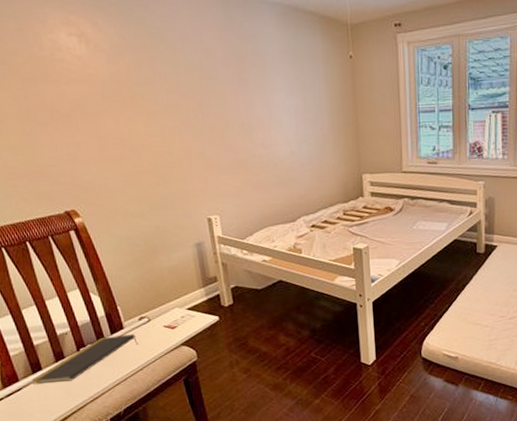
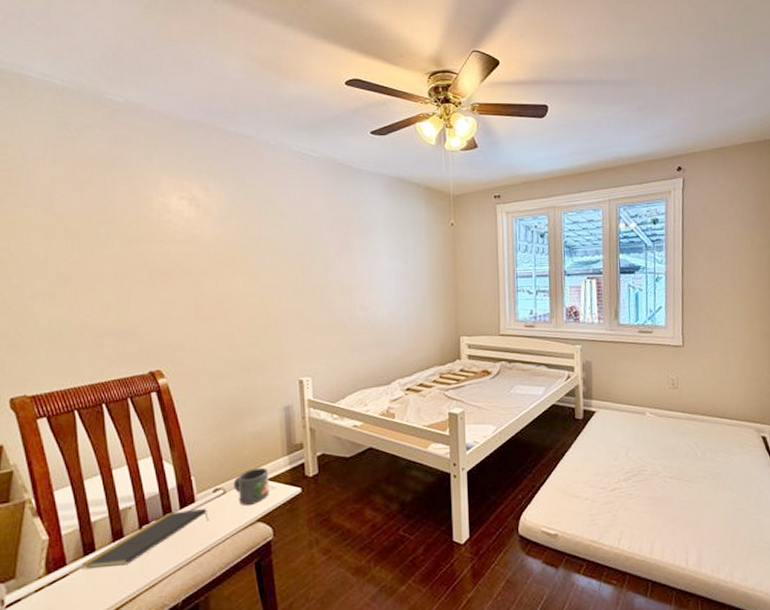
mug: none [156,298,190,331] -> present [233,467,270,505]

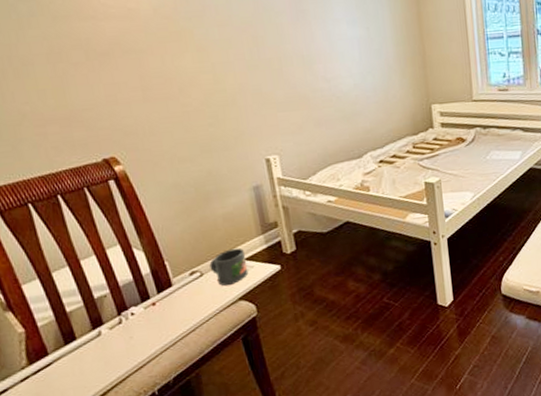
notepad: present [81,508,209,570] -> none [63,291,189,358]

